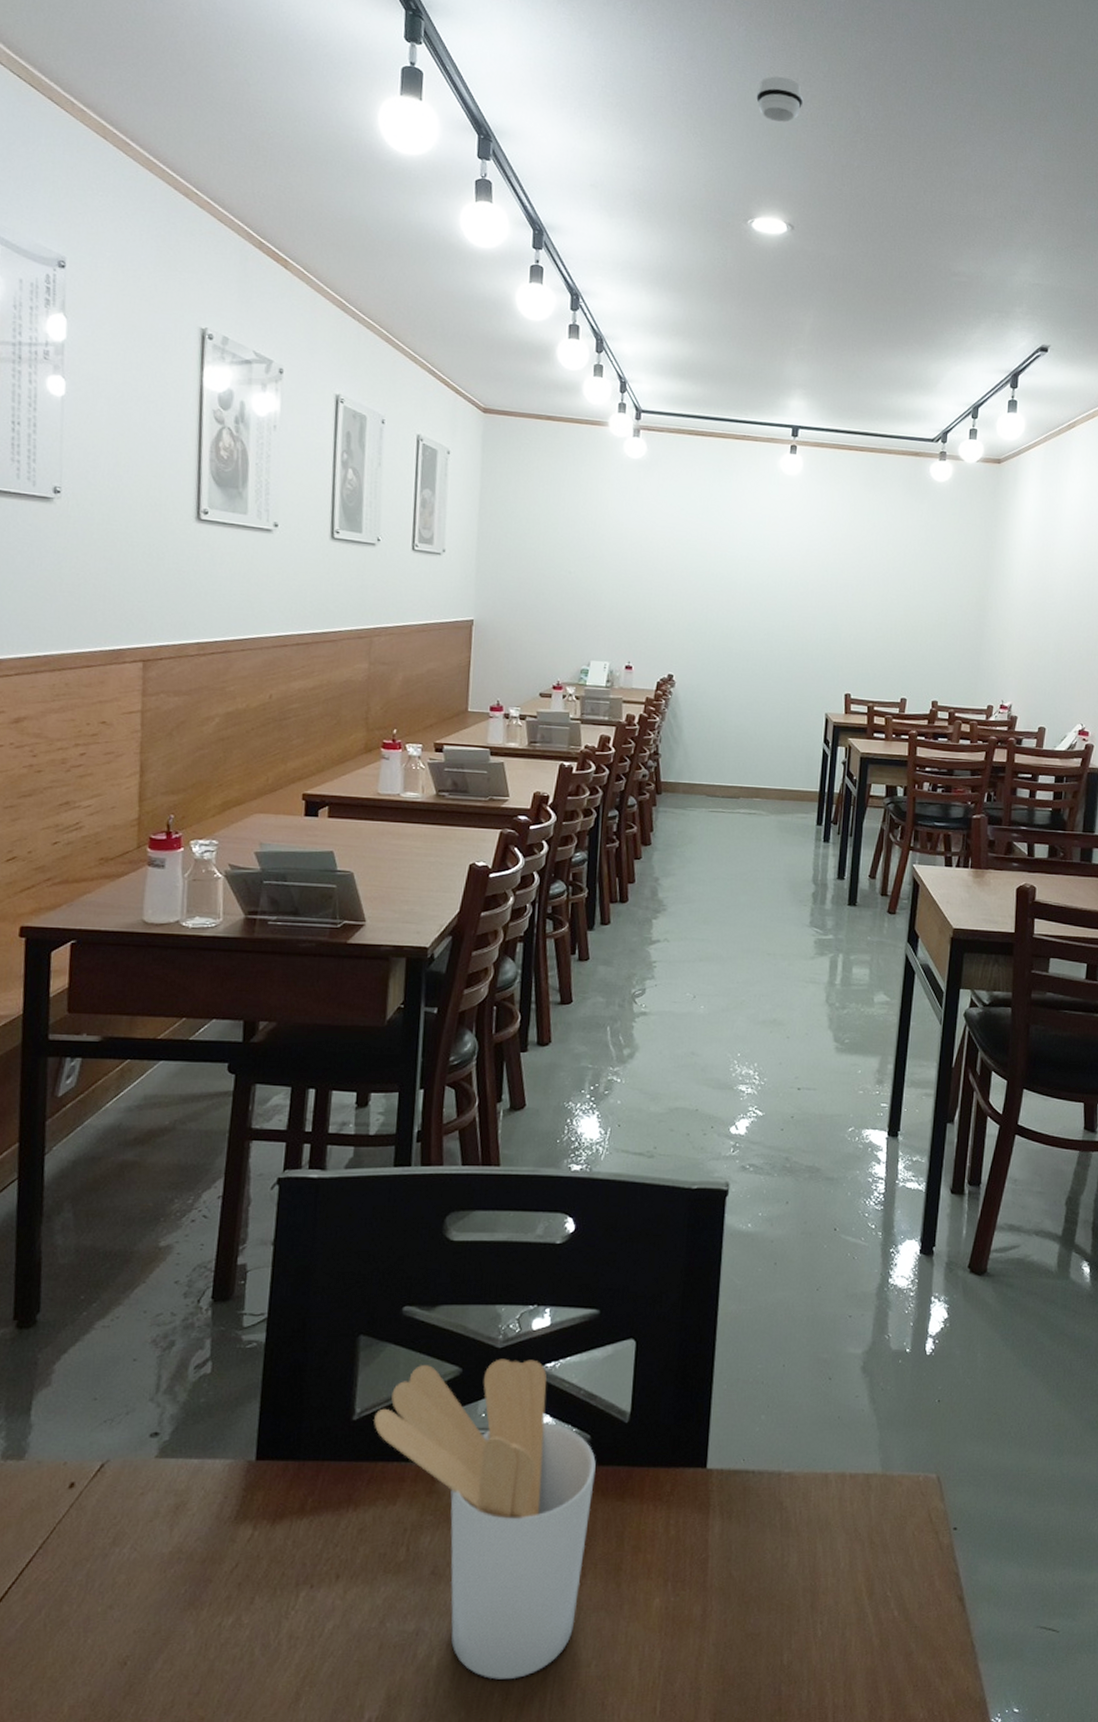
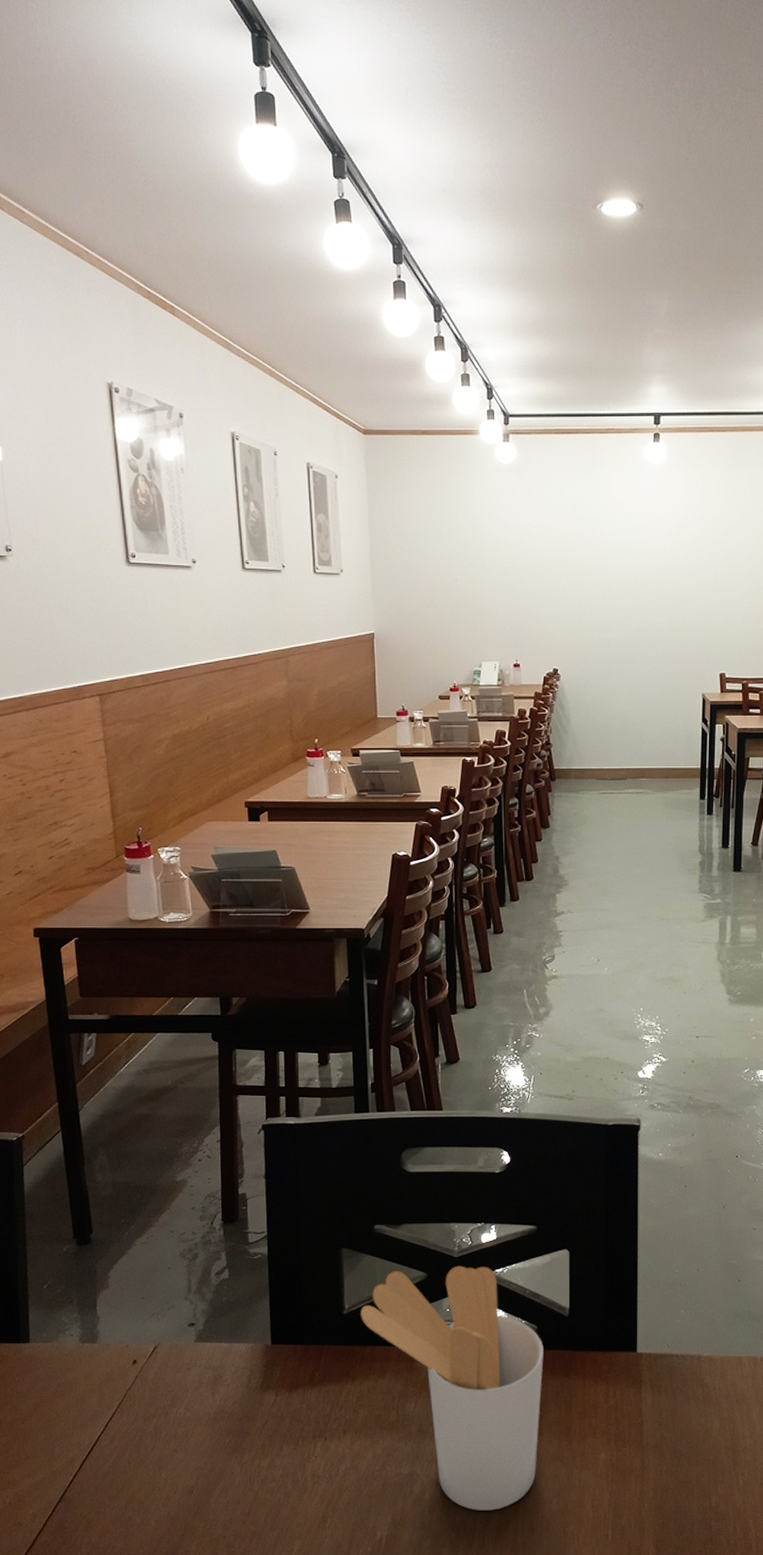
smoke detector: present [756,76,804,123] -> none [597,43,645,95]

